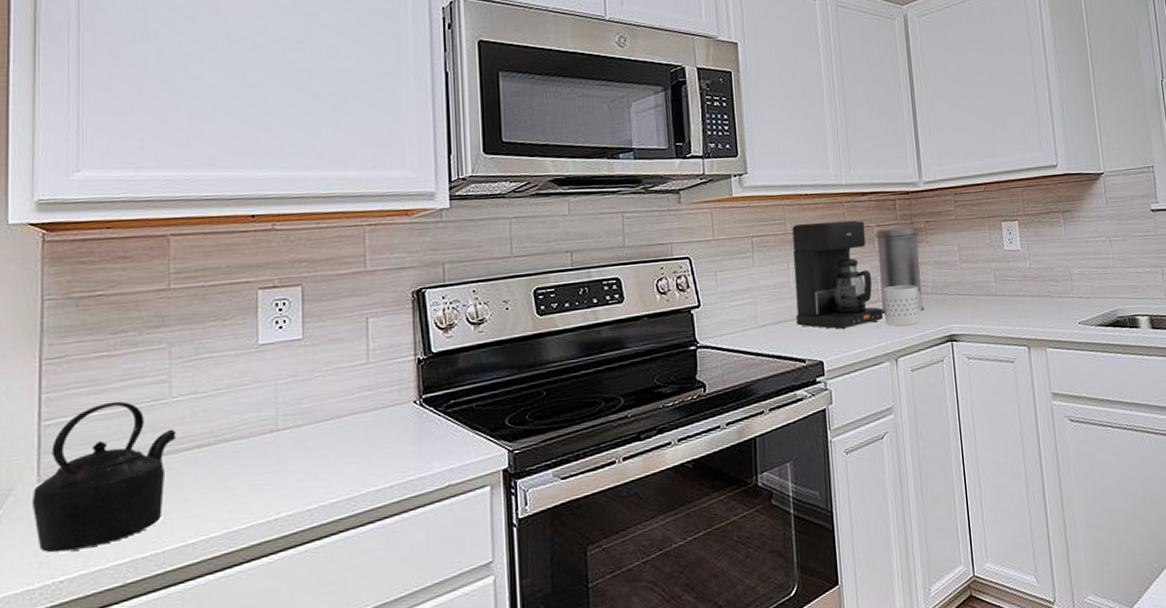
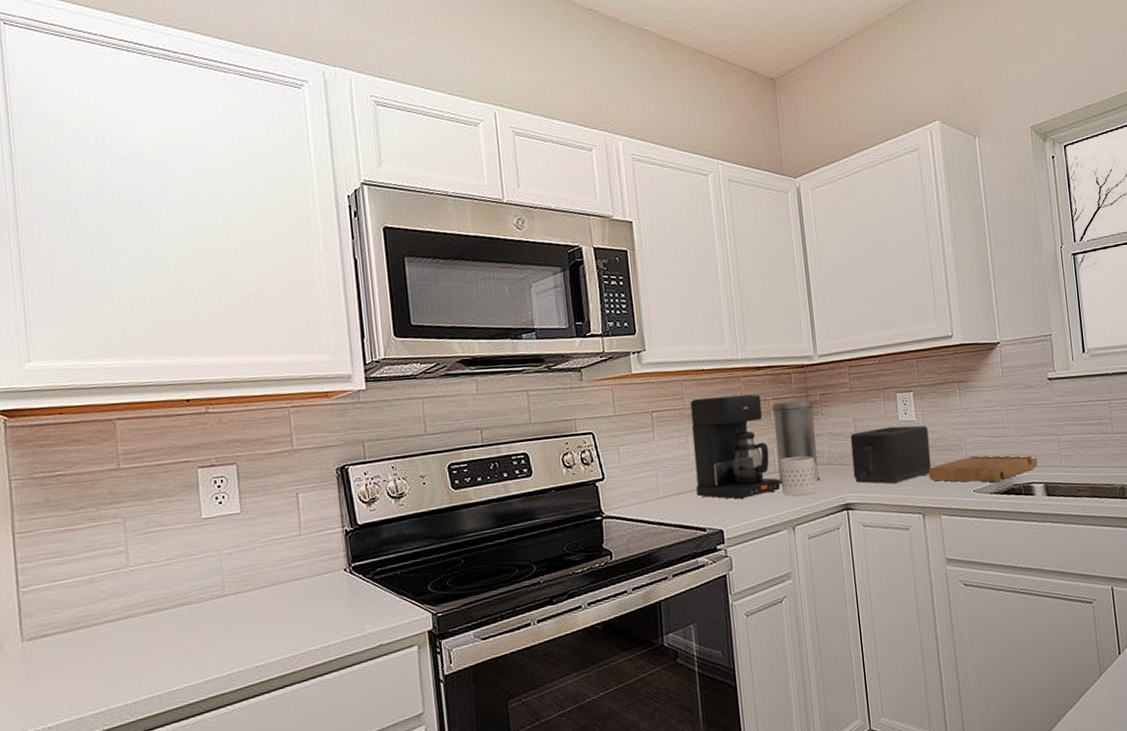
kettle: present [31,401,176,553] -> none [18,570,136,703]
toaster: none [955,255,1037,315] -> present [850,425,932,485]
cutting board: none [1033,286,1143,315] -> present [928,455,1038,483]

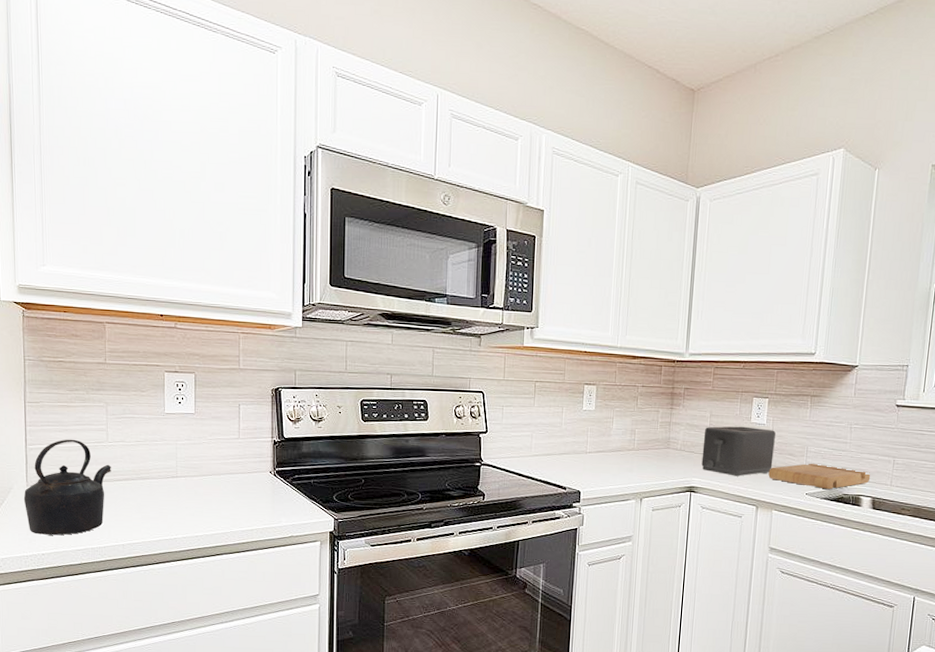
kettle: none [18,570,136,703] -> present [23,439,111,536]
coffee maker: present [690,394,781,499] -> none [563,377,636,468]
canister: present [772,400,820,484] -> none [635,390,677,463]
mug: present [779,455,818,496] -> none [637,439,670,474]

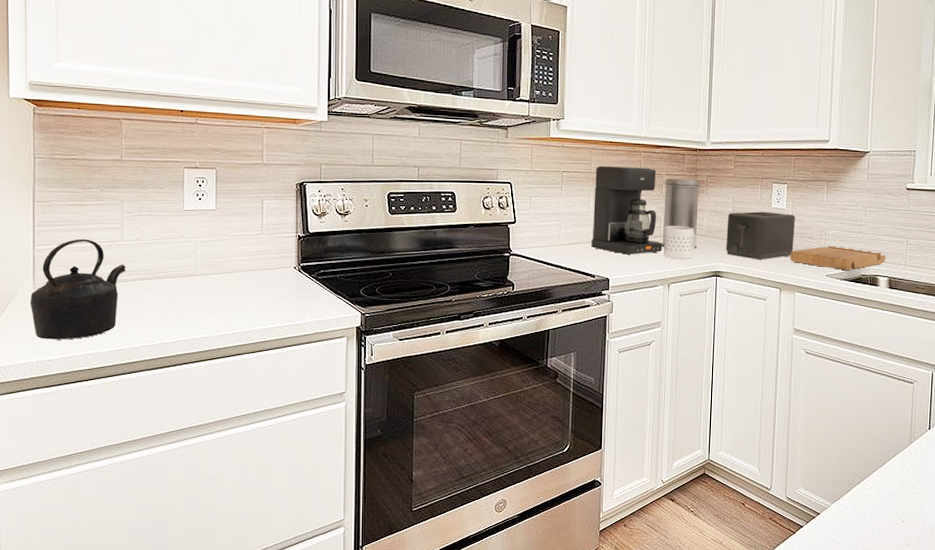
coffee maker: none [563,377,636,468] -> present [591,166,663,255]
canister: none [635,390,677,463] -> present [662,178,701,249]
mug: none [637,439,670,474] -> present [664,226,695,260]

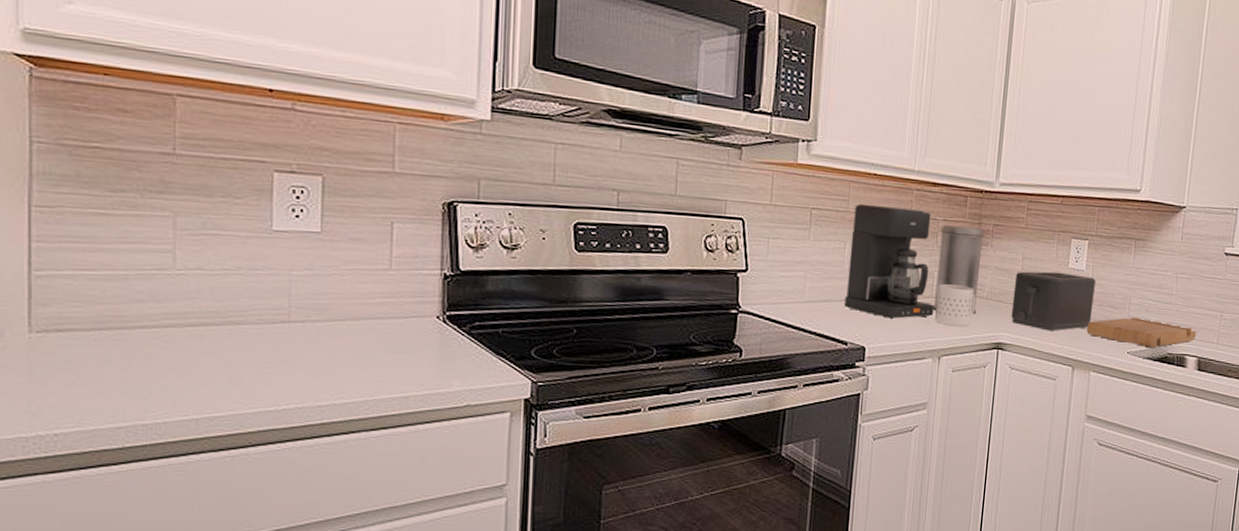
kettle: present [29,238,126,340] -> none [22,263,180,407]

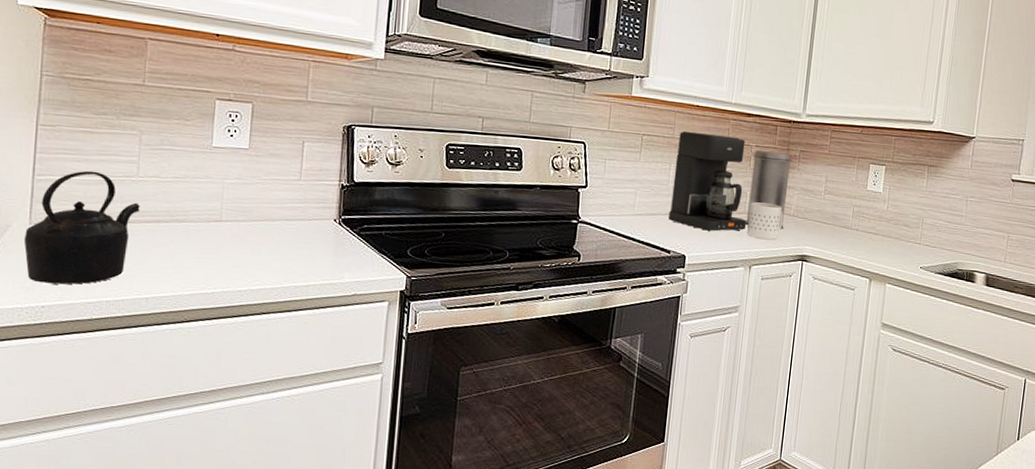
kettle: none [22,263,180,407] -> present [23,170,140,285]
toaster: present [1011,271,1096,332] -> none [814,192,892,247]
cutting board: present [1086,317,1197,348] -> none [883,235,985,264]

